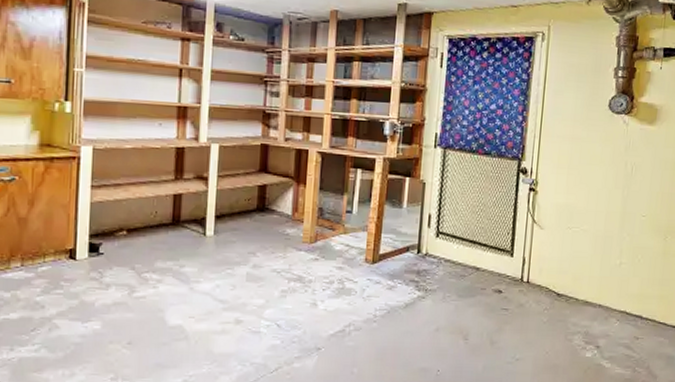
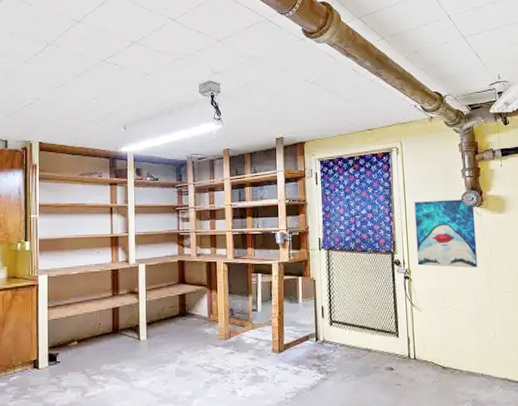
wall art: none [547,101,622,186] -> present [414,199,478,269]

